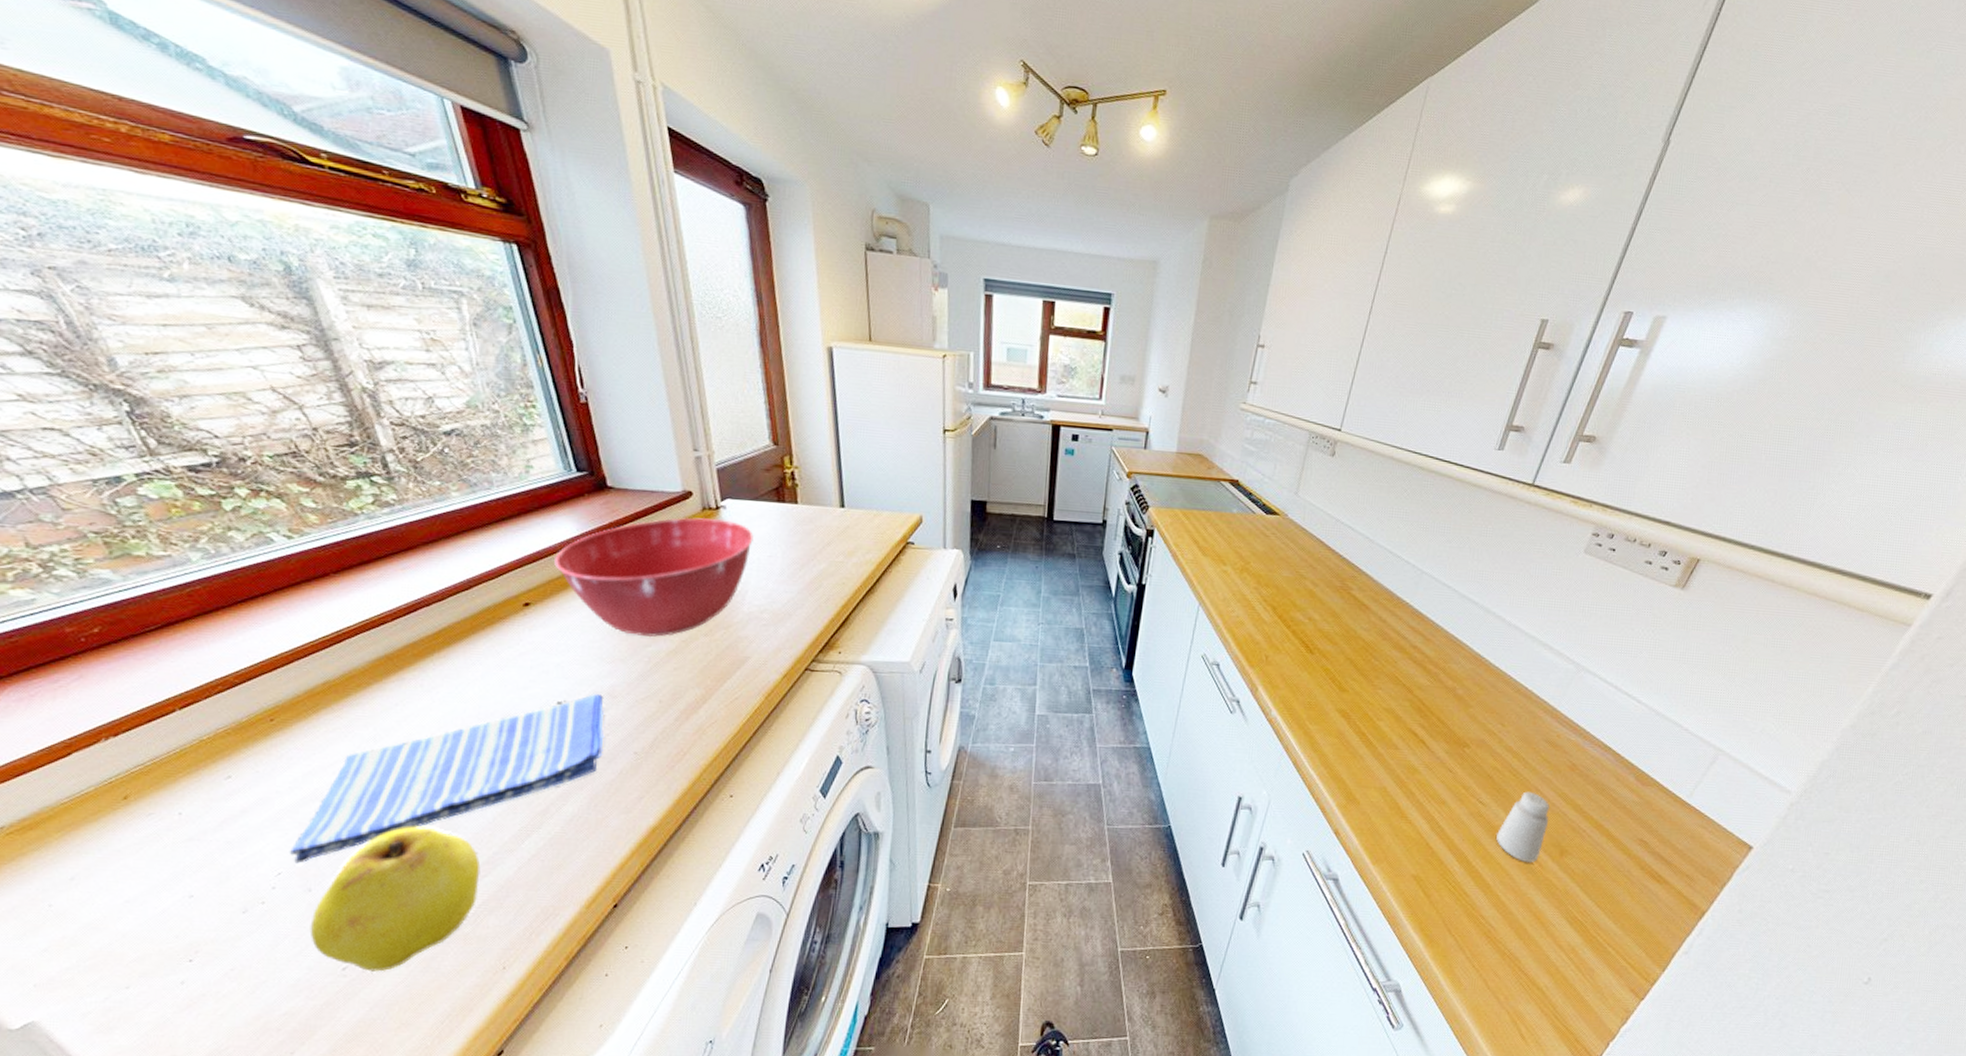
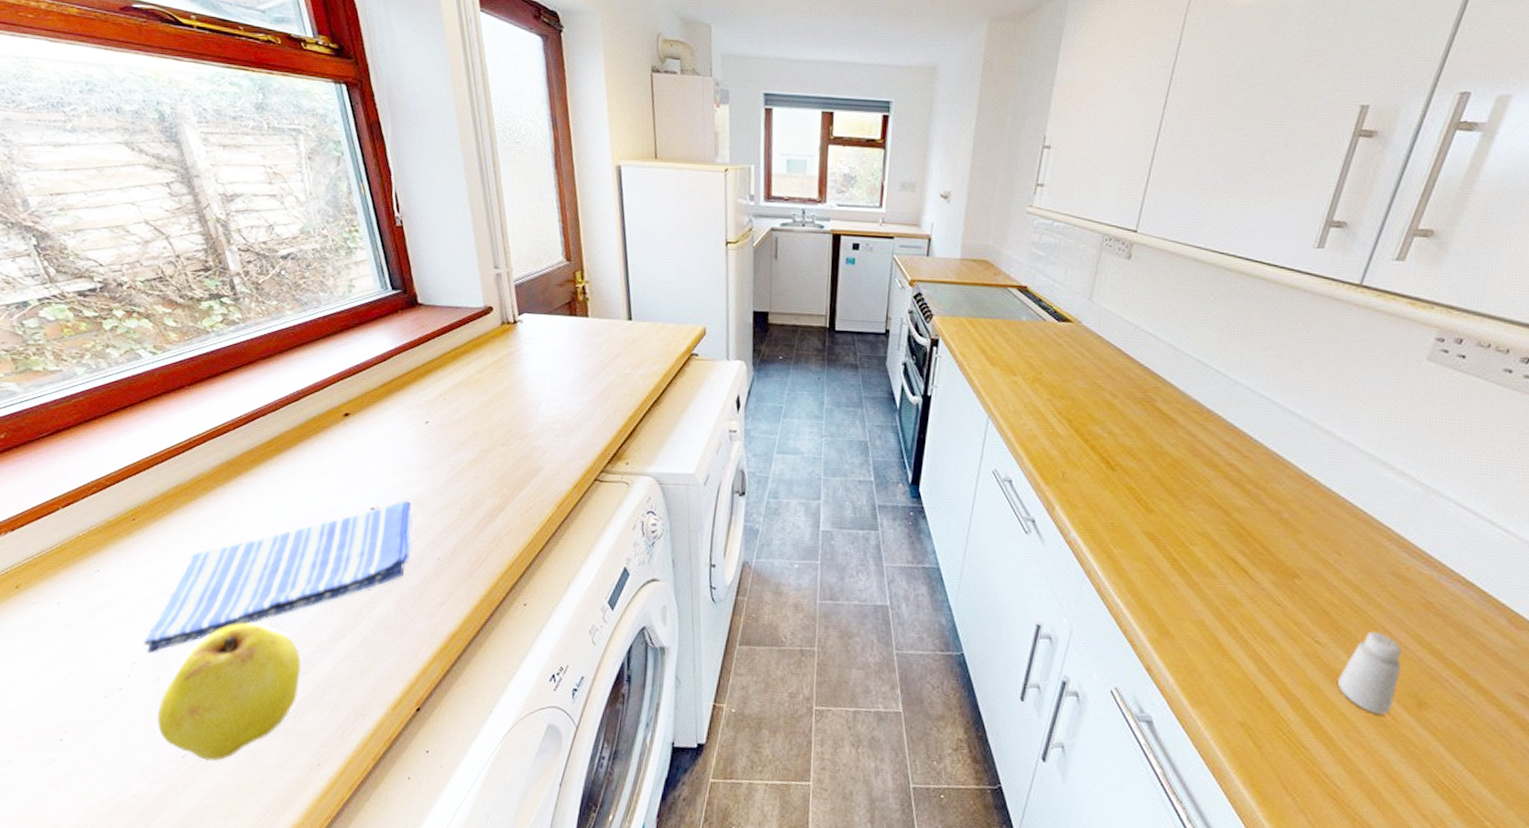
mixing bowl: present [554,517,754,638] -> none [371,331,548,447]

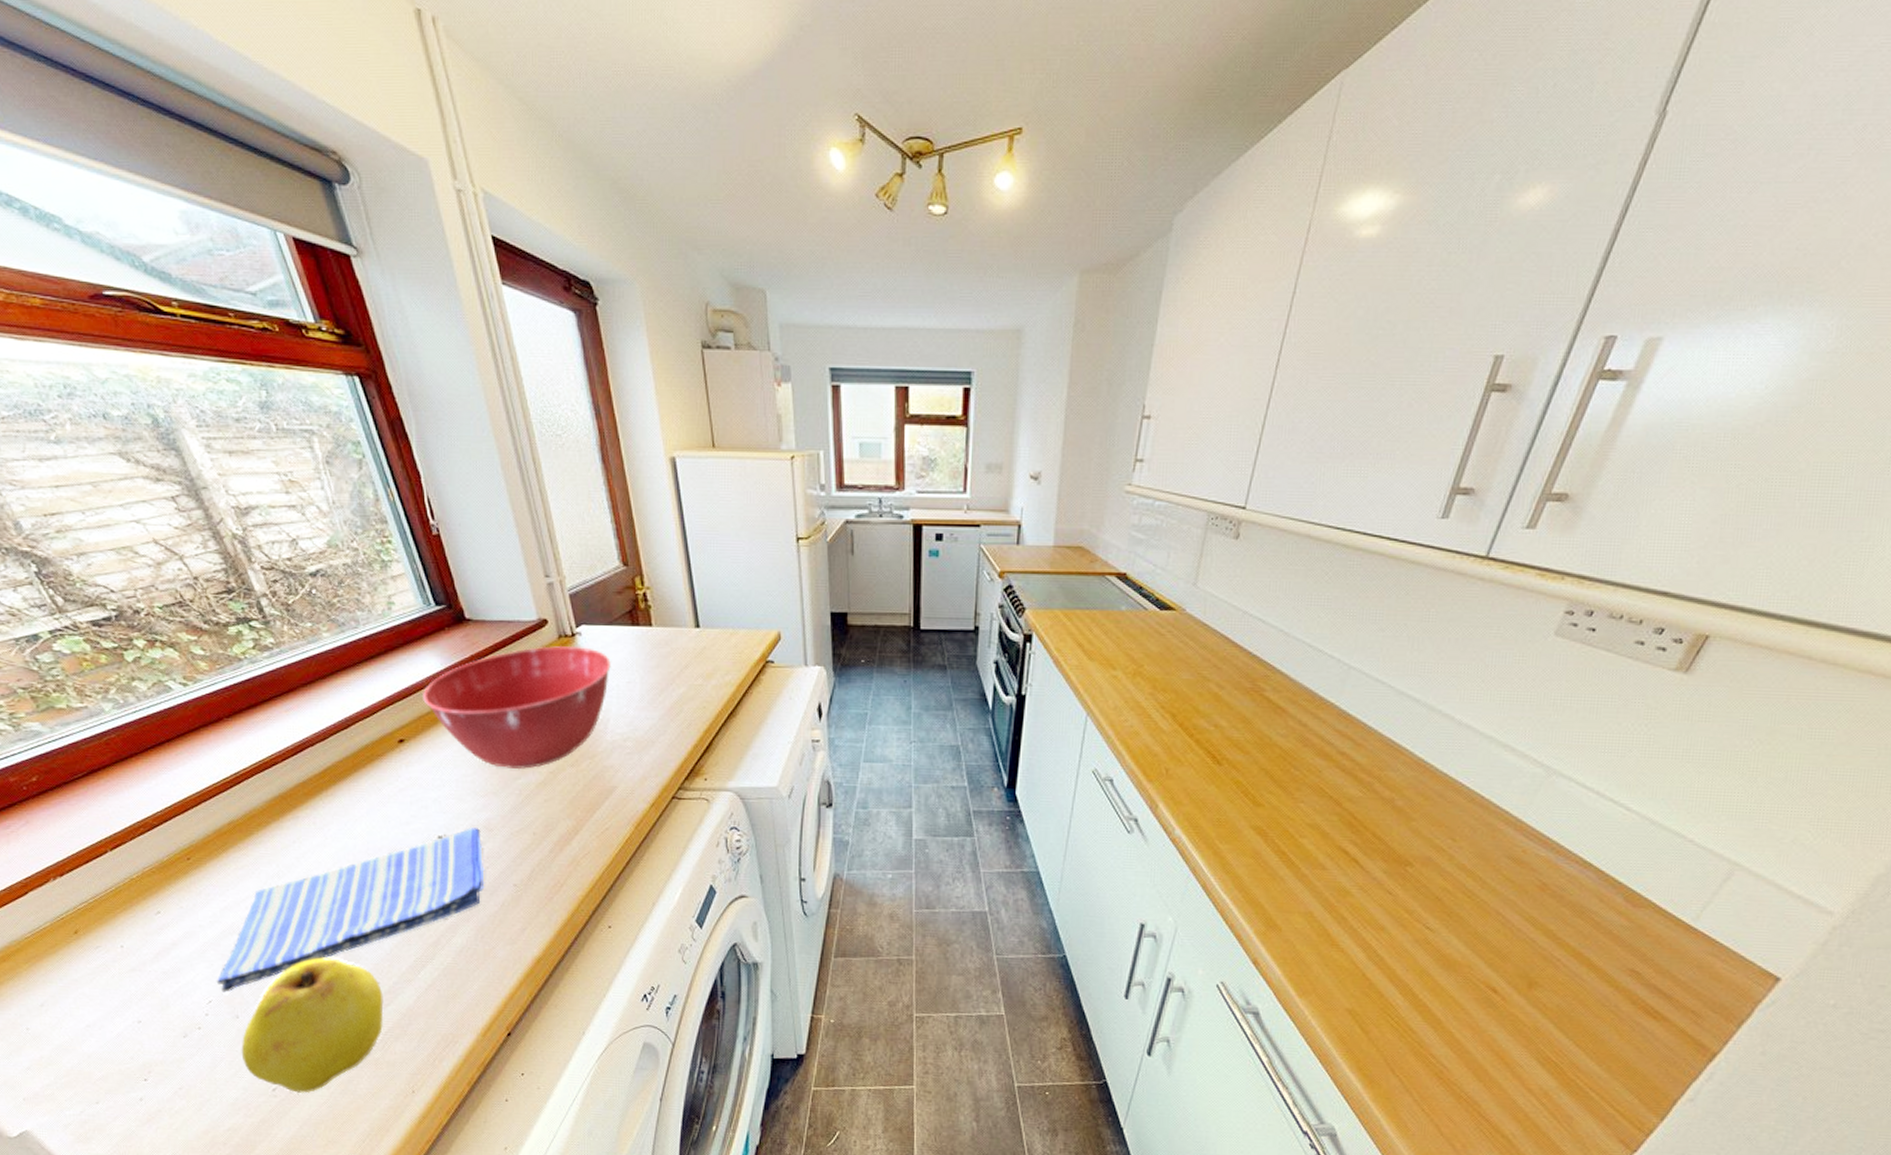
mixing bowl: none [371,331,548,447] -> present [423,645,611,770]
saltshaker: present [1337,631,1402,714] -> none [1447,915,1514,996]

